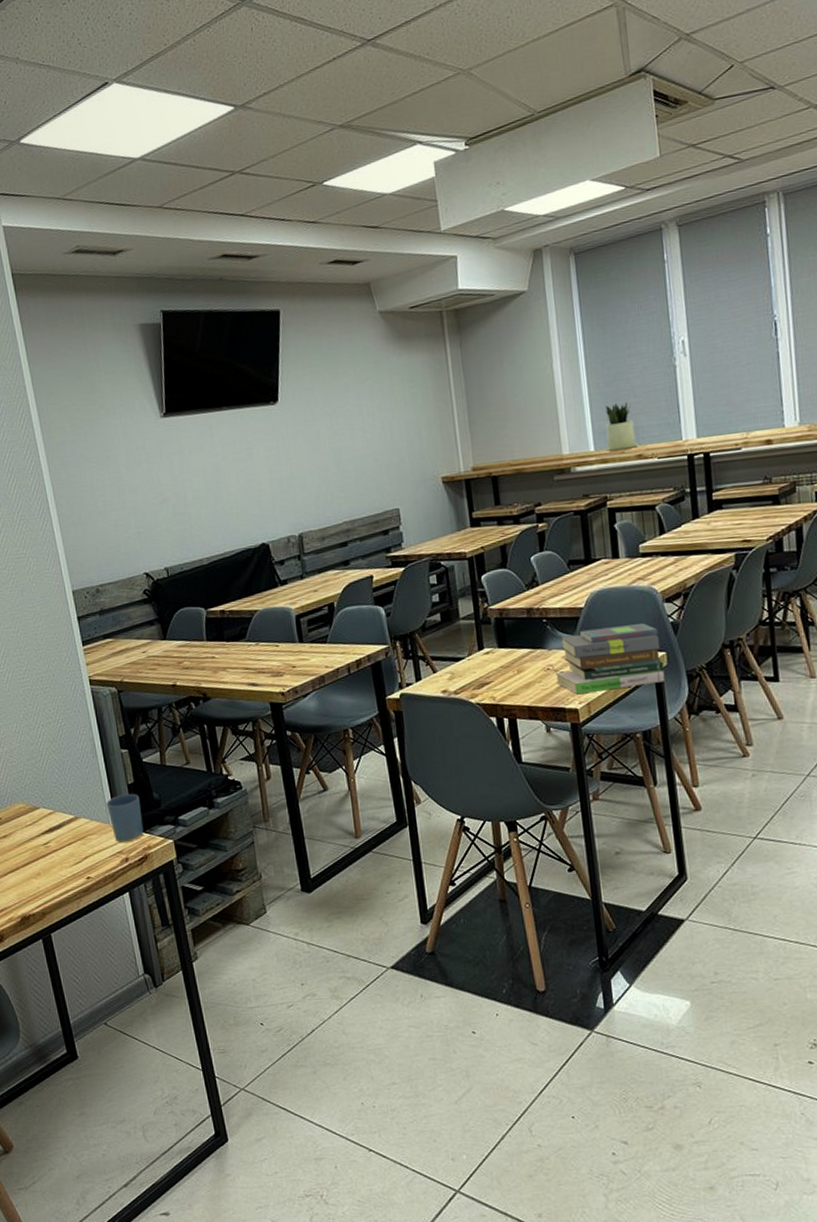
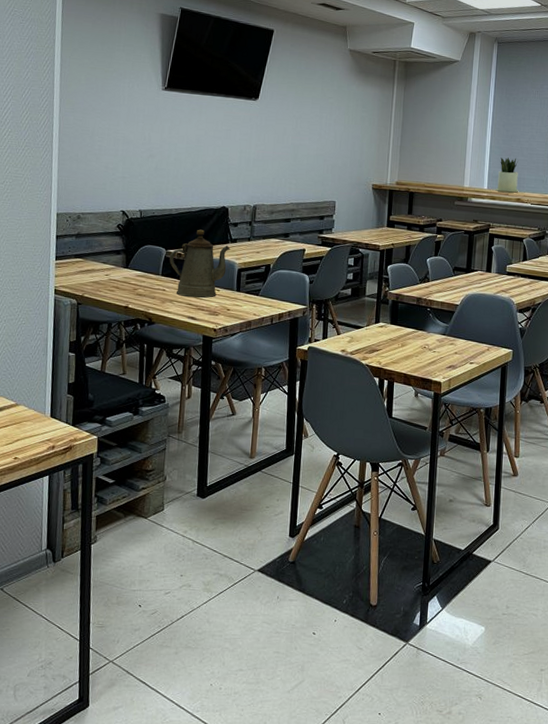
mug: present [106,793,144,843] -> none [45,390,76,432]
coffee pot: none [211,576,282,661] -> present [169,229,231,298]
books: present [556,623,665,695] -> none [429,322,510,373]

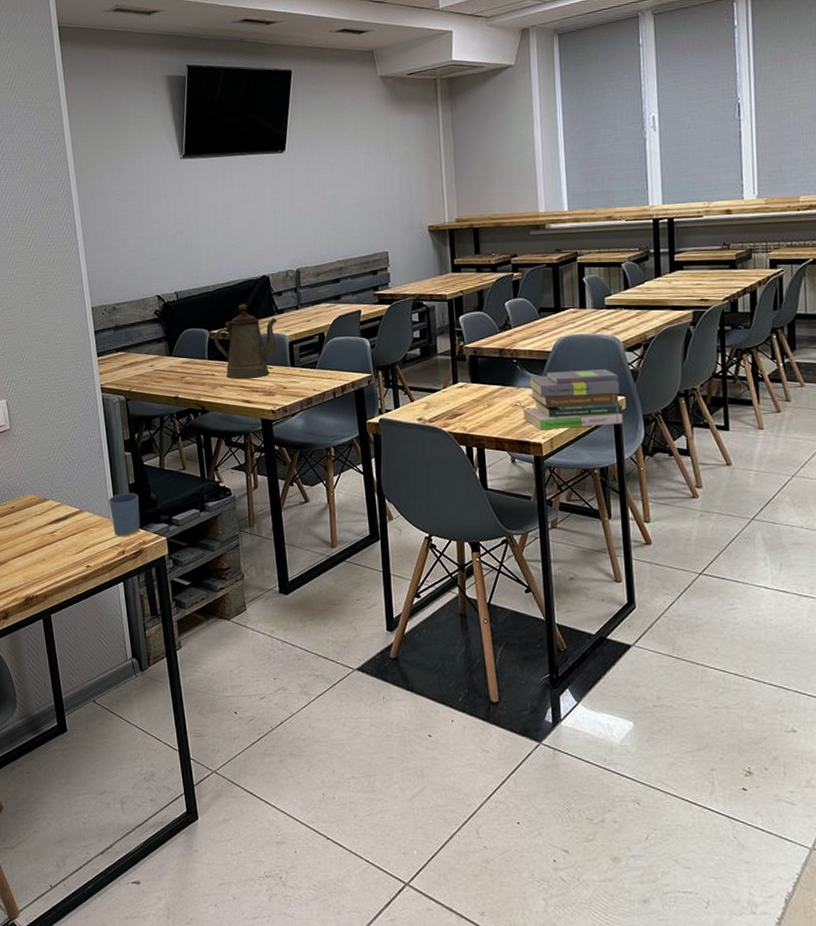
mug: none [45,390,76,432] -> present [108,492,141,536]
books: none [429,322,510,373] -> present [523,369,624,430]
planter: present [495,157,519,193] -> none [578,168,609,212]

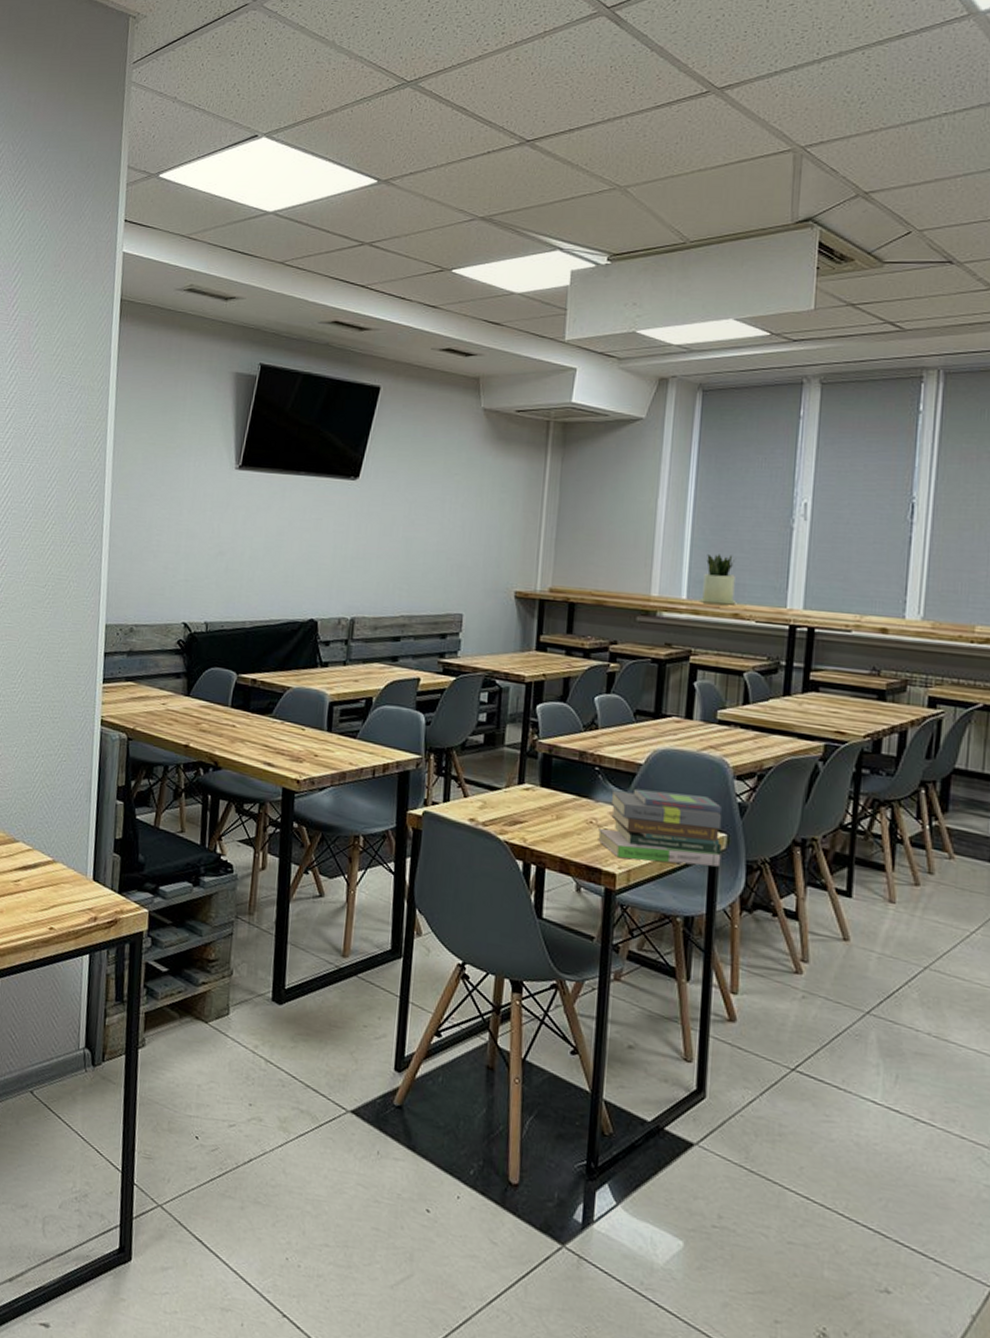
mug: present [108,492,141,536] -> none [87,848,124,901]
coffee pot: present [213,304,278,380] -> none [240,648,320,739]
planter: none [578,168,609,212] -> present [699,554,737,605]

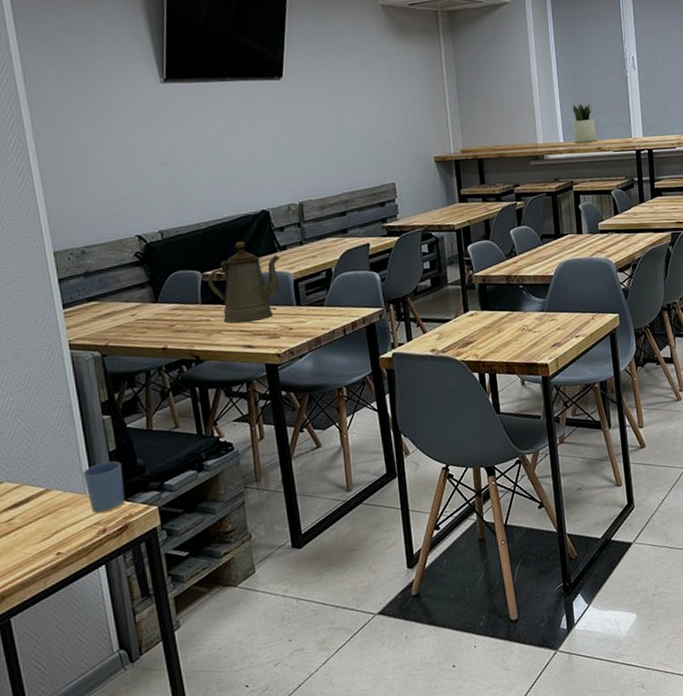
mug: none [87,848,124,901] -> present [83,461,126,513]
coffee pot: none [240,648,320,739] -> present [207,241,280,324]
books: present [598,788,722,867] -> none [530,289,618,351]

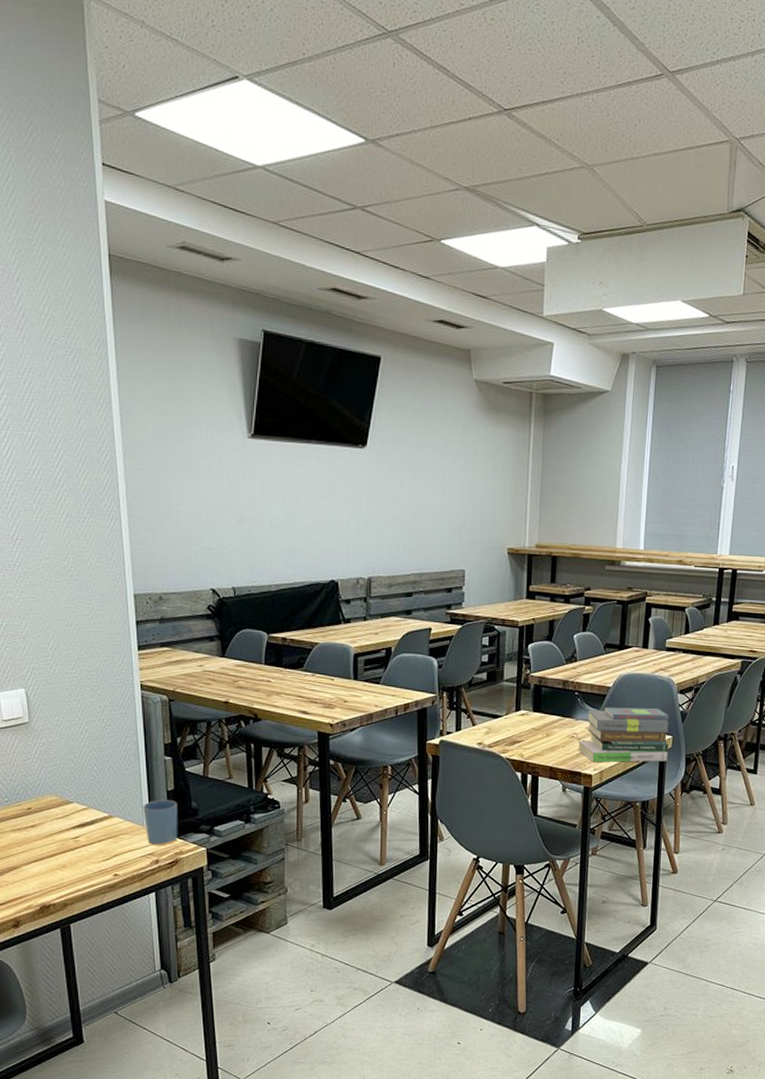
coffee pot: present [207,241,280,324] -> none [272,608,344,689]
books: none [530,289,618,351] -> present [578,707,669,763]
planter: present [572,103,598,144] -> none [653,510,681,554]

